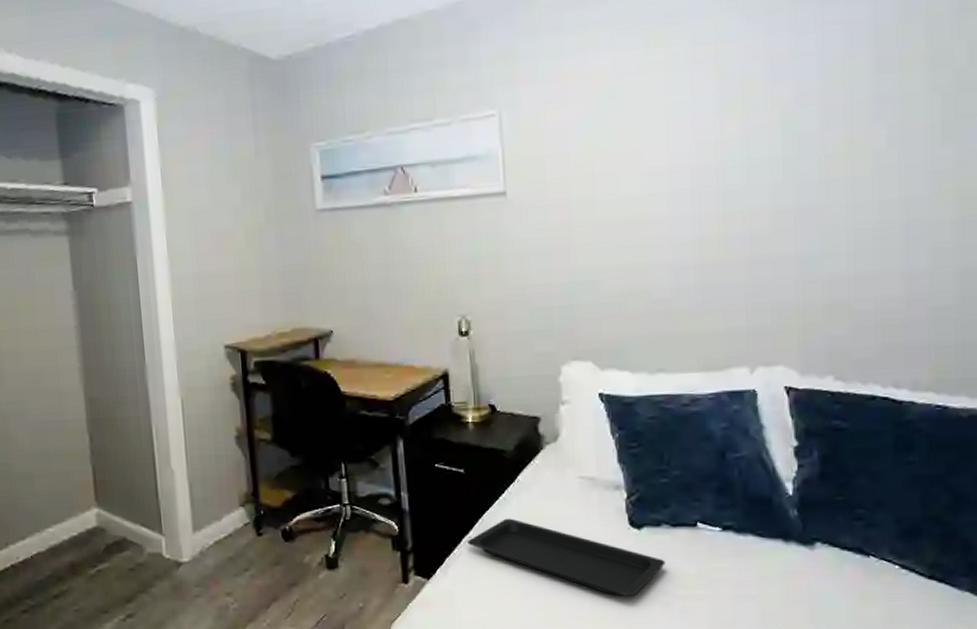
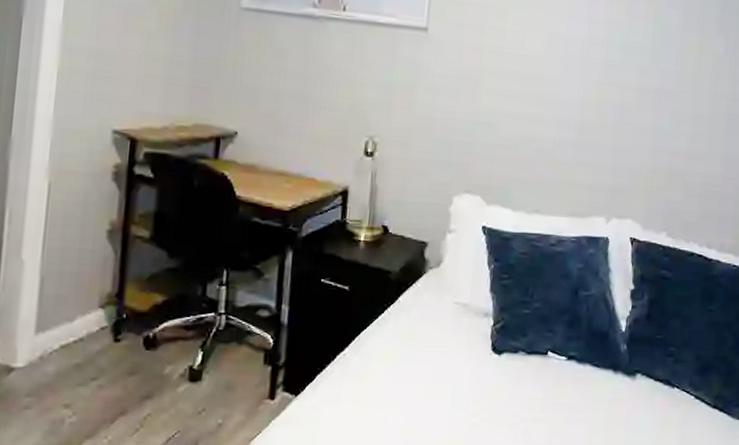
serving tray: present [466,518,666,597] -> none [340,338,518,418]

